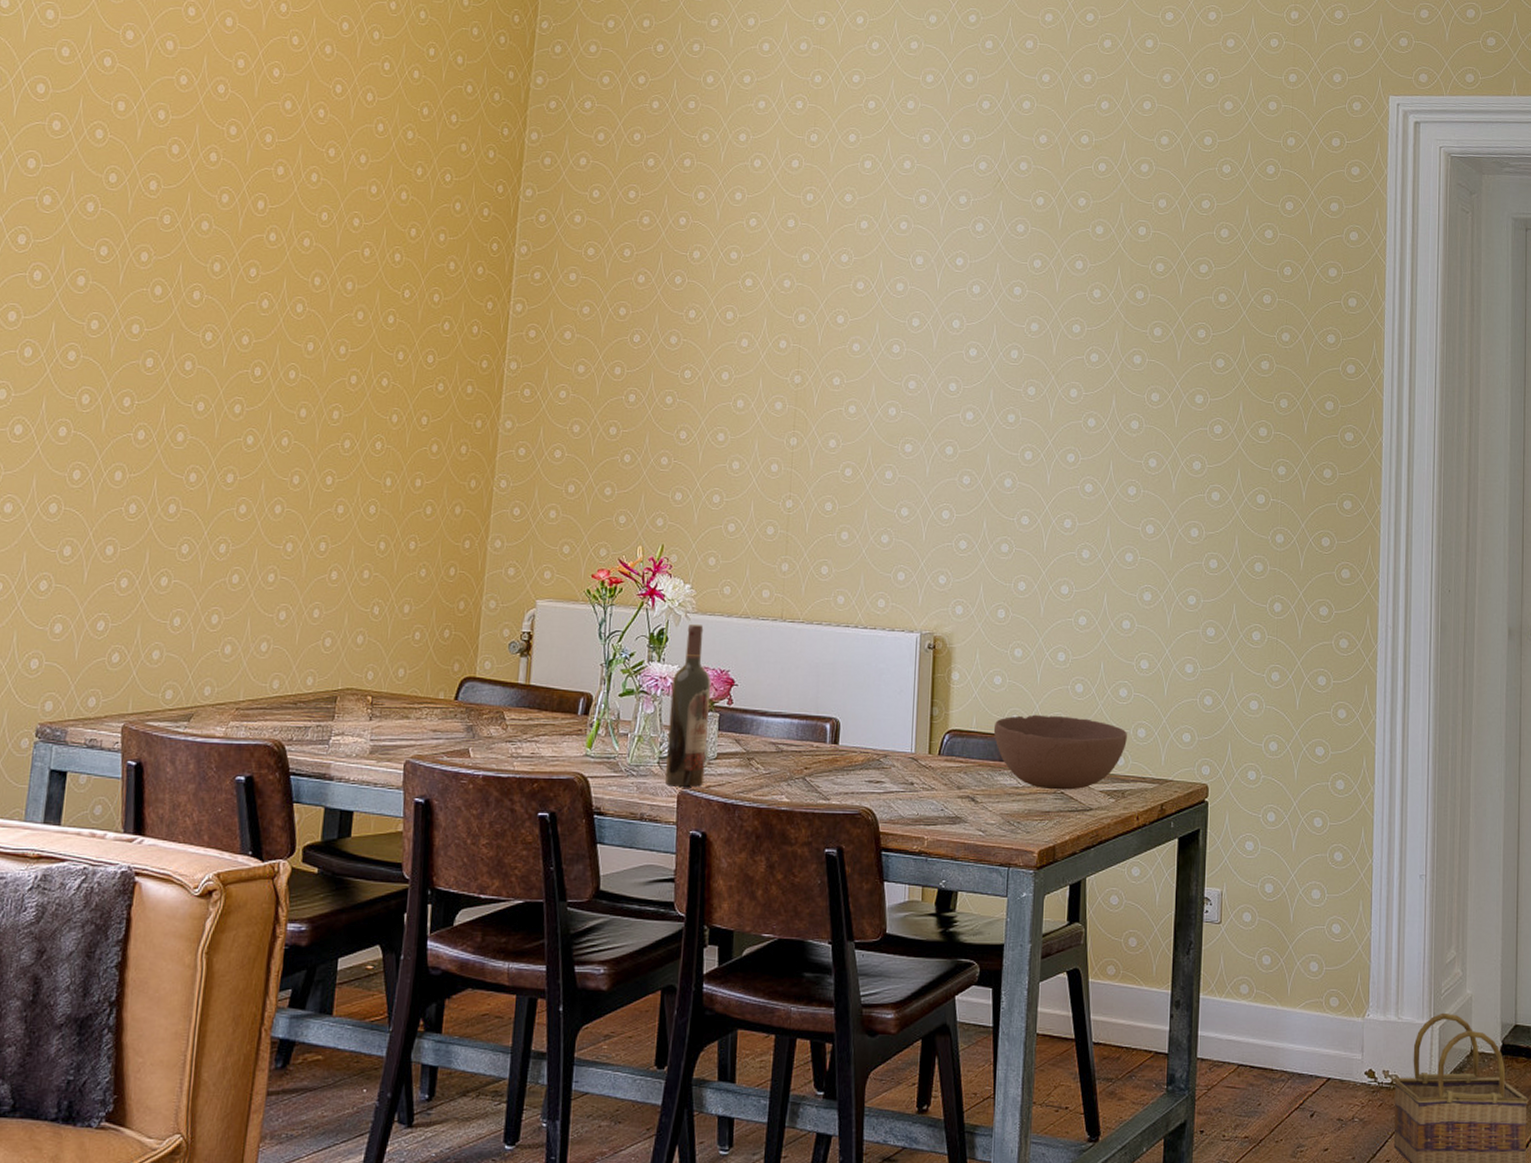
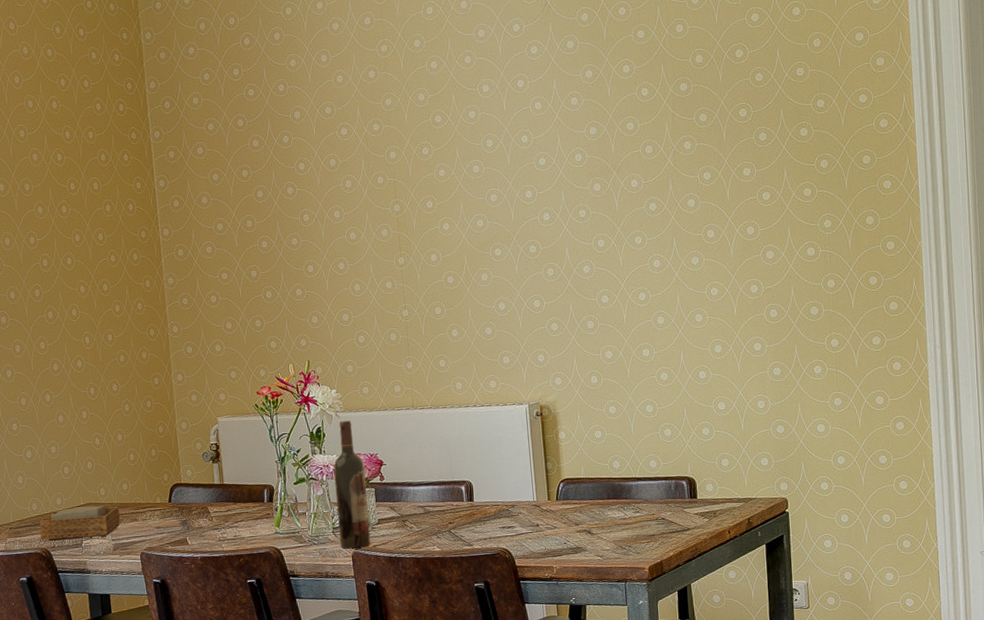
napkin holder: none [275,691,389,733] -> present [39,505,121,541]
bowl: present [993,714,1127,790] -> none [599,456,713,517]

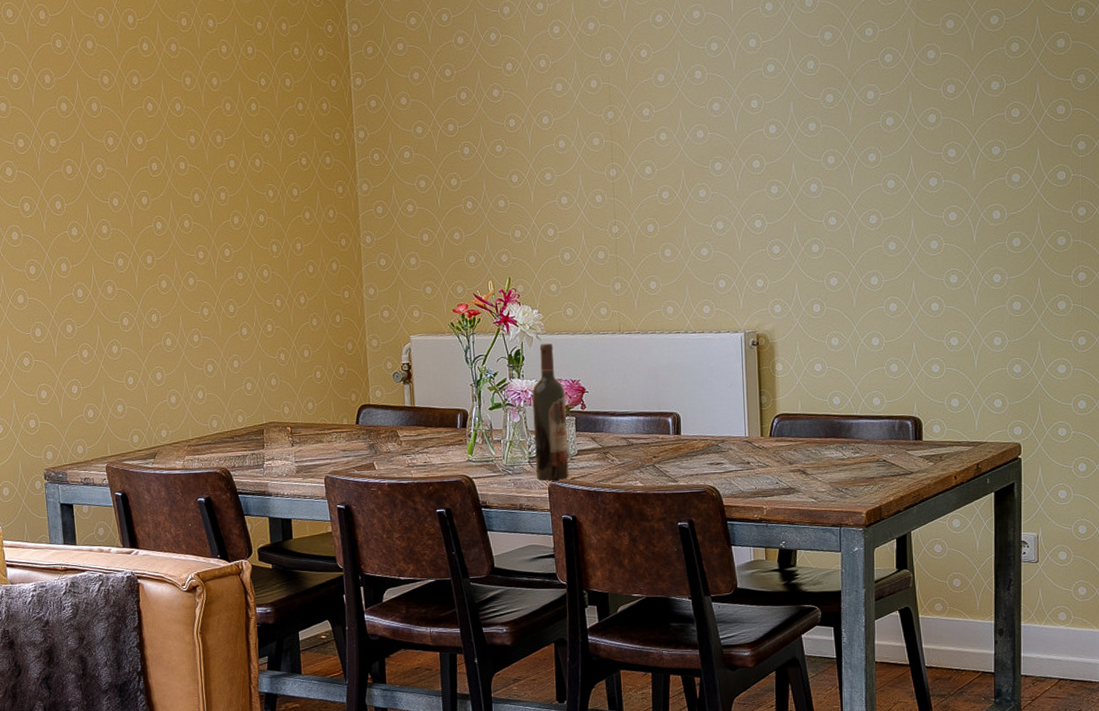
napkin holder: present [39,505,121,541] -> none [219,425,305,460]

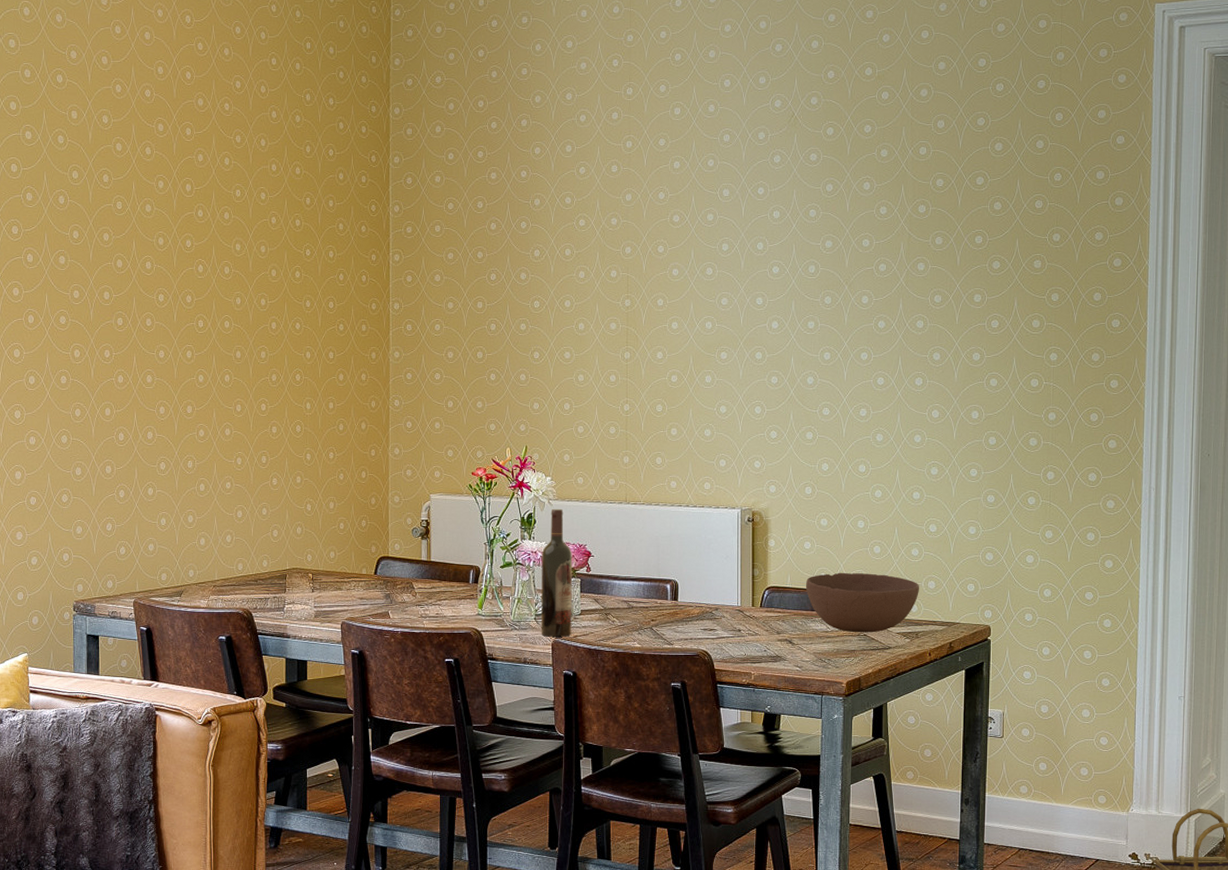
bowl: none [817,394,942,459] -> present [805,572,919,633]

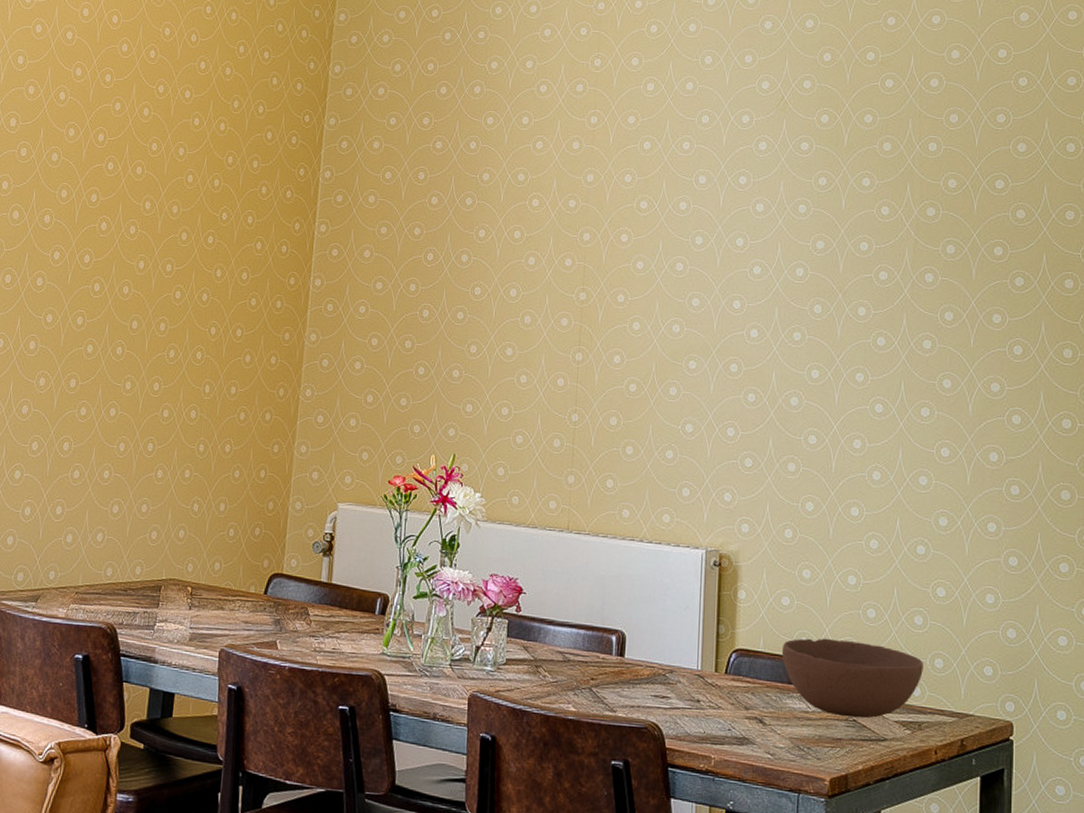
wine bottle: present [540,508,573,637] -> none [456,531,501,691]

